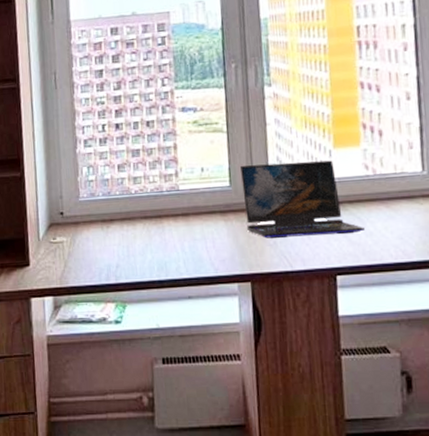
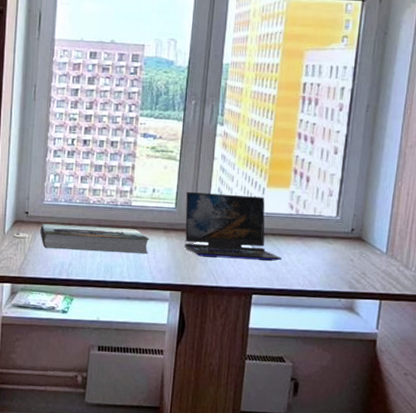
book: none [79,216,206,252] -> present [40,223,149,255]

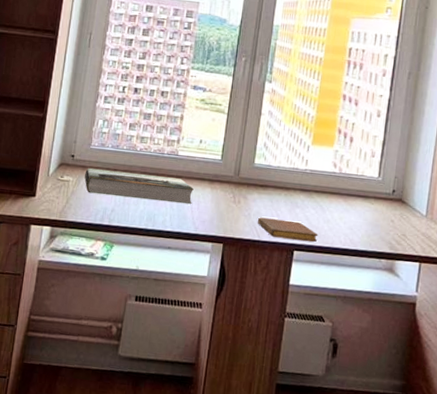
laptop: present [185,191,281,262] -> none [229,144,324,219]
notebook: none [214,263,277,285] -> present [257,217,319,242]

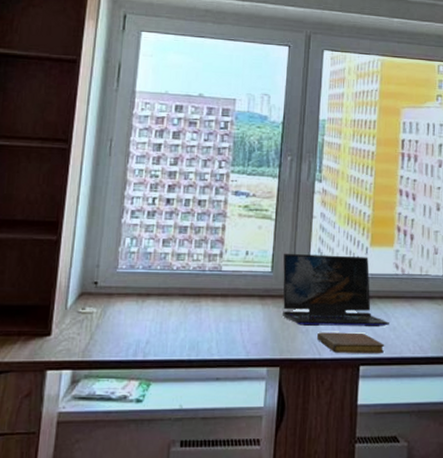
book: present [84,168,194,205] -> none [111,295,242,326]
laptop: none [229,144,324,219] -> present [283,253,389,327]

